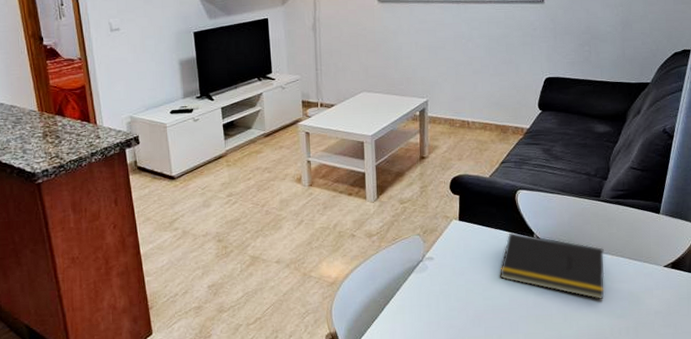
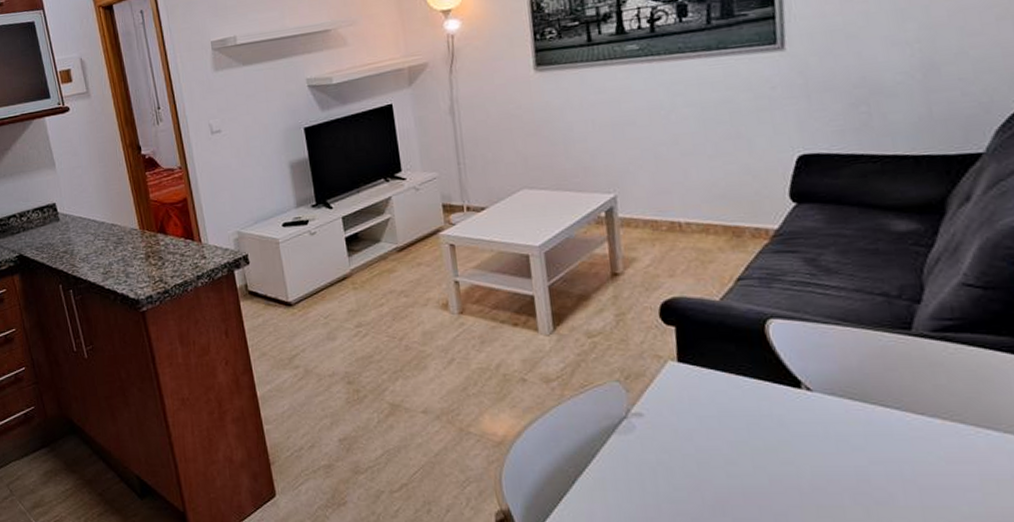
notepad: present [500,231,605,300] -> none [749,379,937,489]

